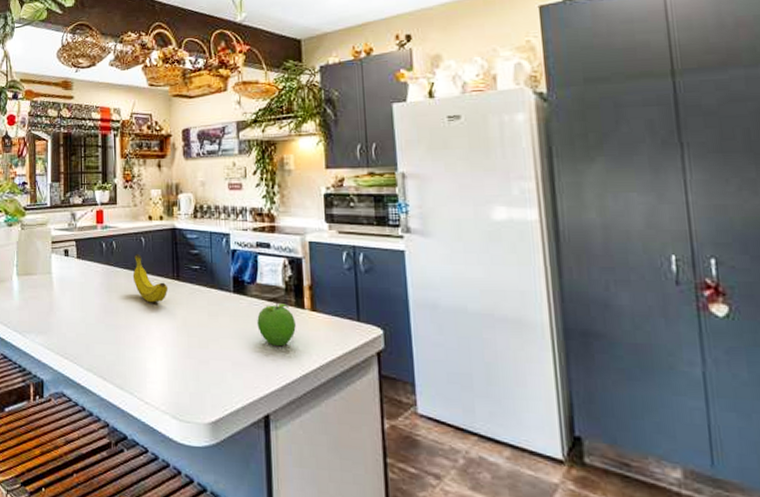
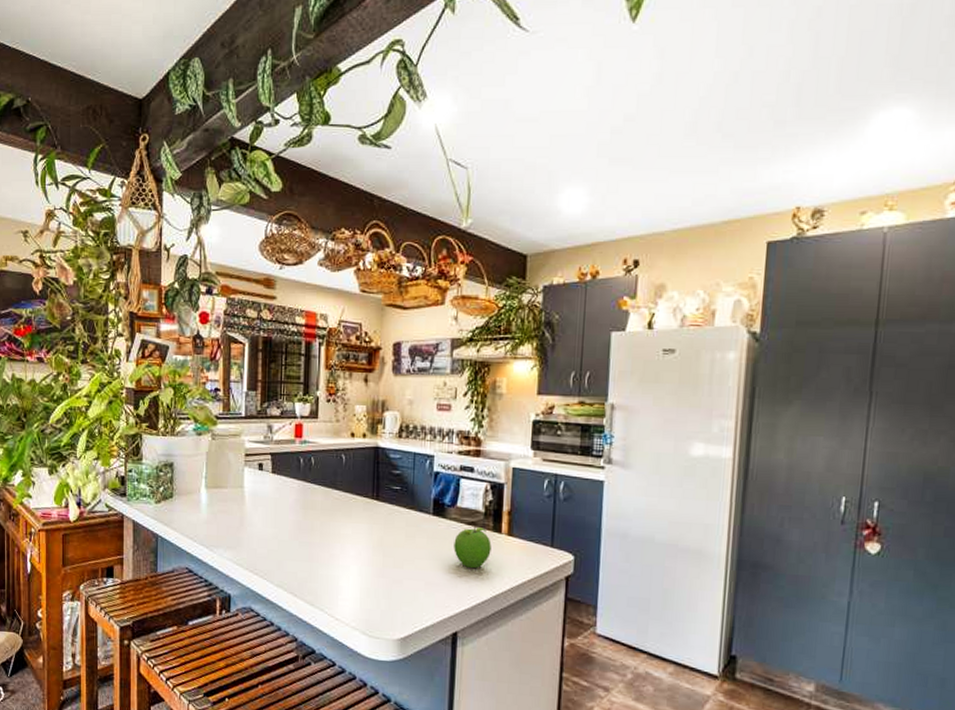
fruit: present [132,253,169,303] -> none [330,470,367,522]

